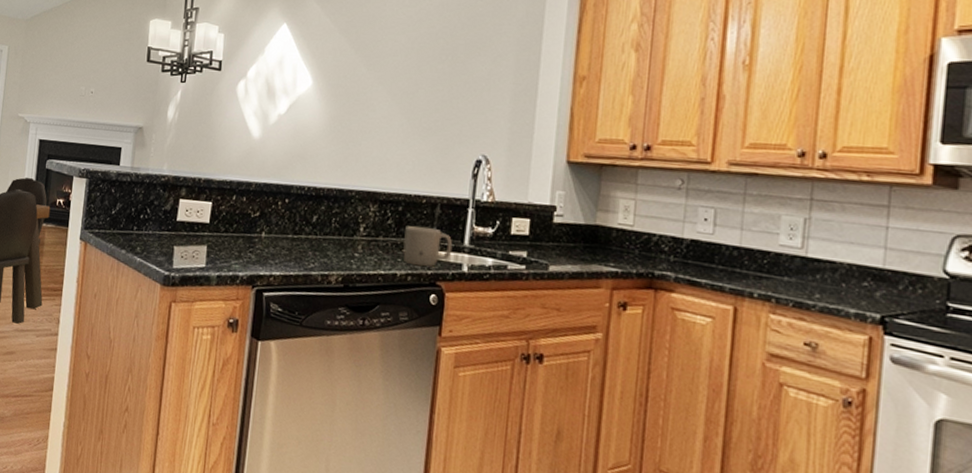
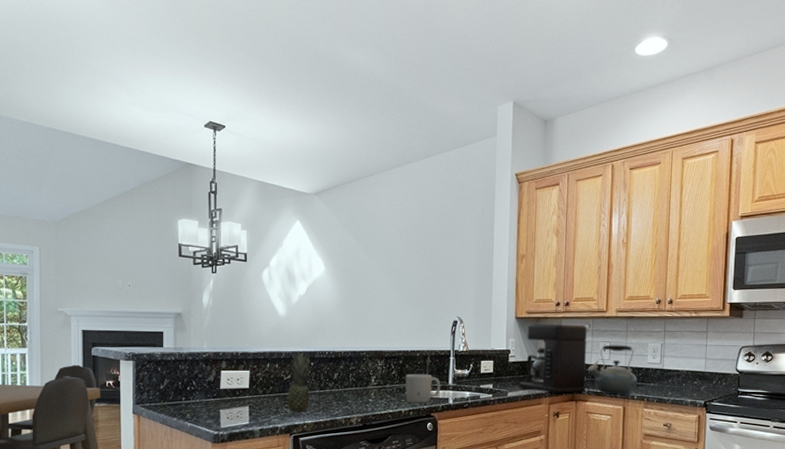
fruit: none [252,183,285,260] -> present [287,351,312,412]
coffee maker: none [567,173,679,279] -> present [519,324,588,394]
kettle: none [676,212,761,289] -> present [587,344,638,395]

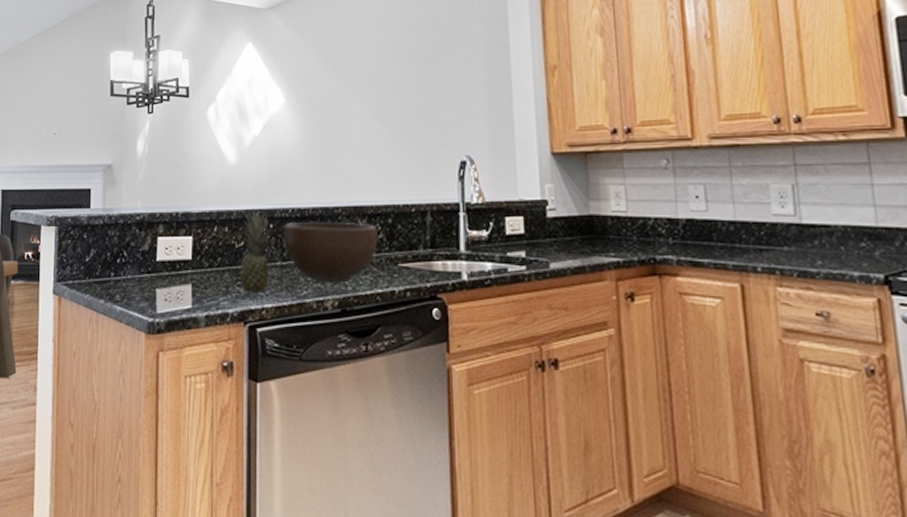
bowl: none [322,361,392,406] -> present [284,221,378,283]
mug: present [405,373,441,404] -> none [398,237,449,280]
coffee maker: present [519,324,588,394] -> none [566,160,673,265]
kettle: present [587,344,638,395] -> none [672,188,761,265]

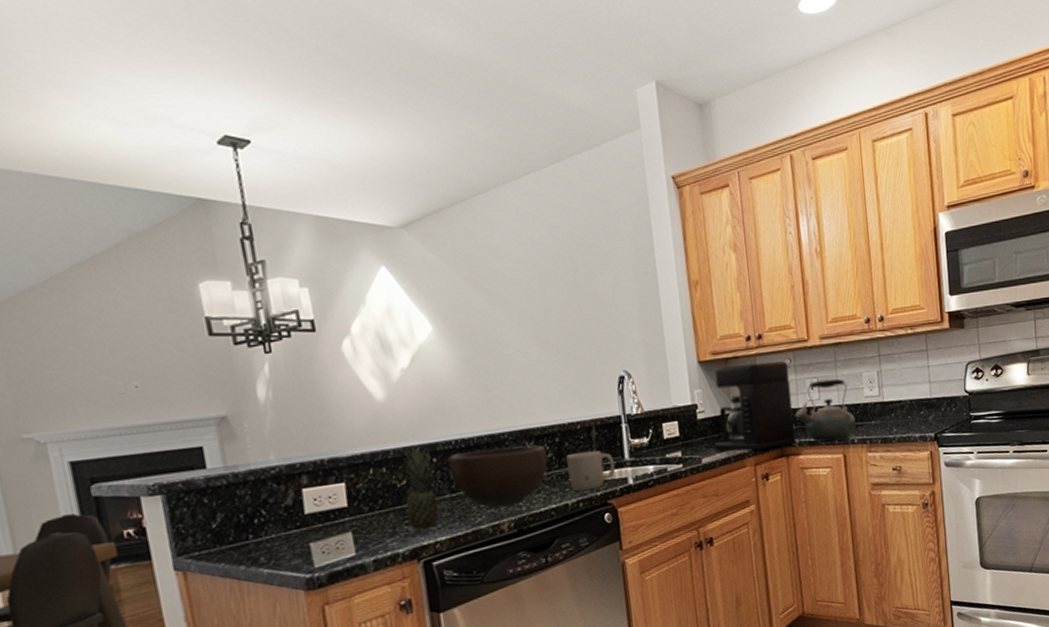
mug: none [398,237,449,280] -> present [566,451,616,492]
coffee maker: none [566,160,673,265] -> present [714,361,796,452]
kettle: none [672,188,761,265] -> present [795,378,857,441]

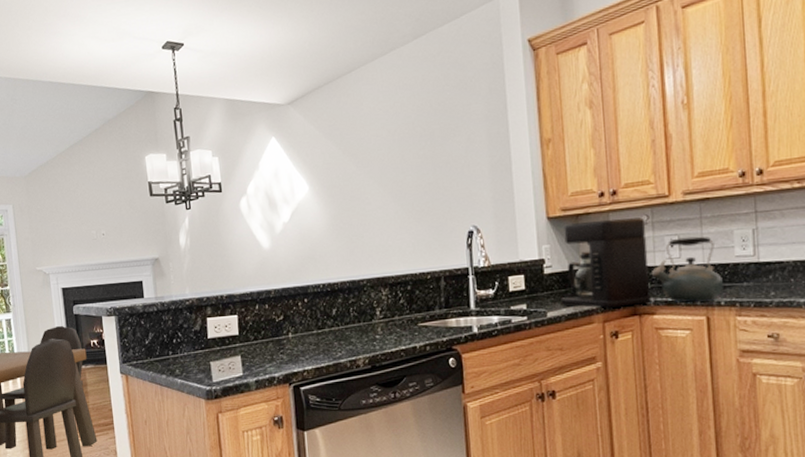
fruit: present [402,444,439,529] -> none [281,286,307,358]
bowl: present [449,445,548,508] -> none [317,292,400,345]
mug: present [566,451,616,492] -> none [416,299,462,336]

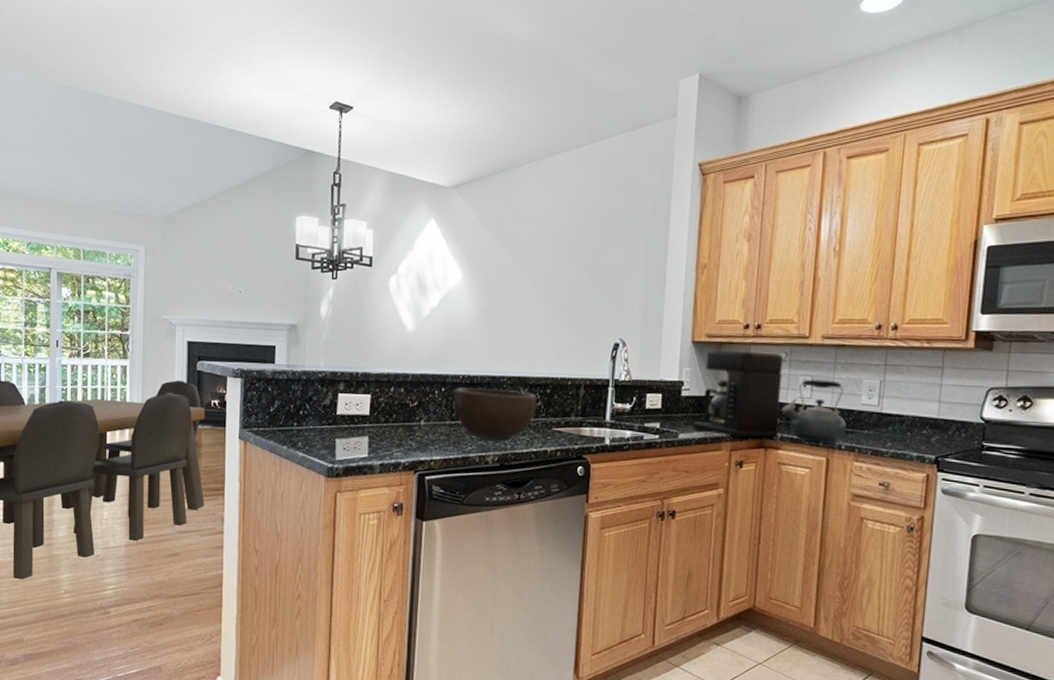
bowl: none [317,292,400,345] -> present [454,386,537,442]

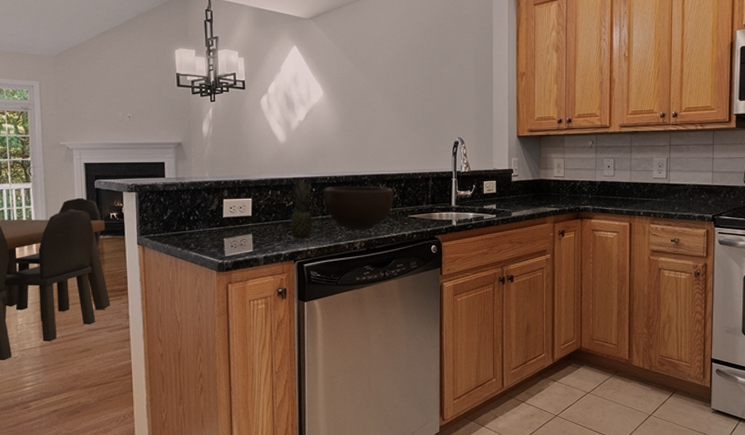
fruit: none [413,374,442,446] -> present [290,177,314,238]
coffee maker: present [693,350,784,439] -> none [523,141,591,213]
kettle: present [781,379,848,443] -> none [592,160,644,211]

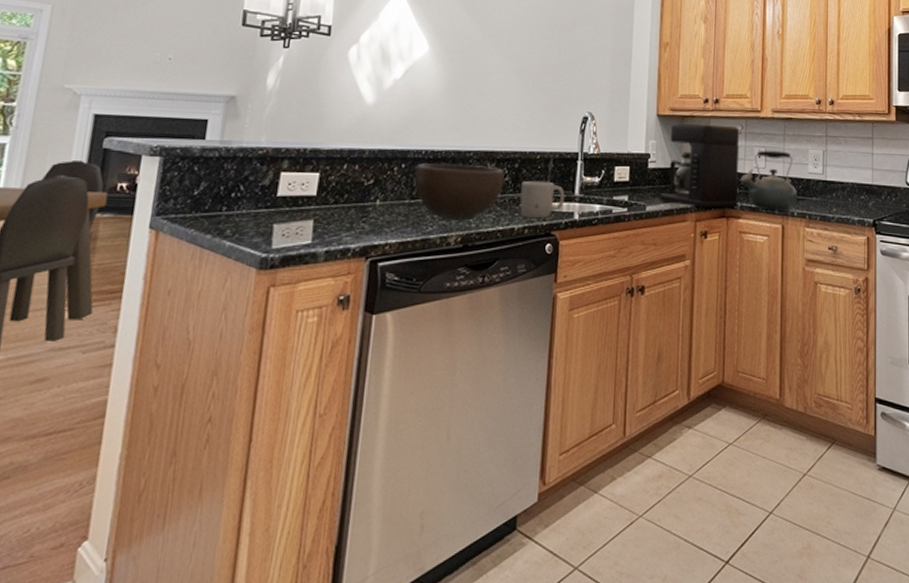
fruit: present [290,177,314,238] -> none [366,149,402,228]
mug: none [408,196,444,226] -> present [520,180,565,219]
coffee maker: none [523,141,591,213] -> present [660,123,740,209]
kettle: none [592,160,644,211] -> present [740,150,798,211]

